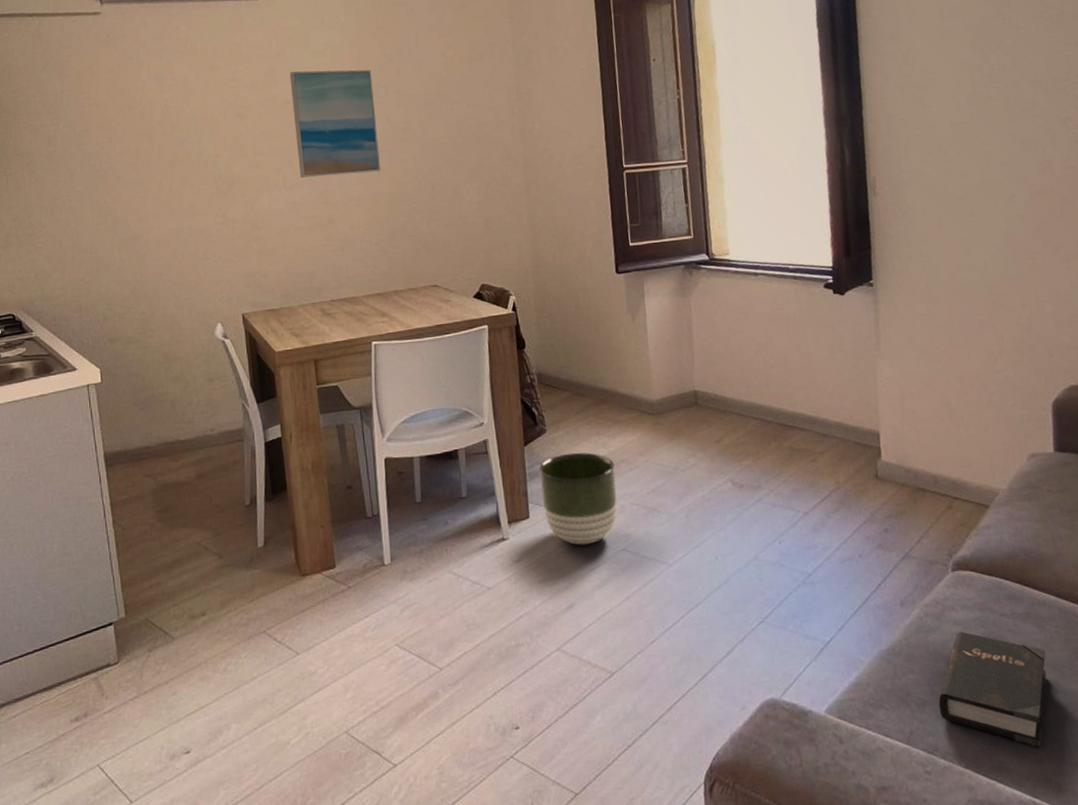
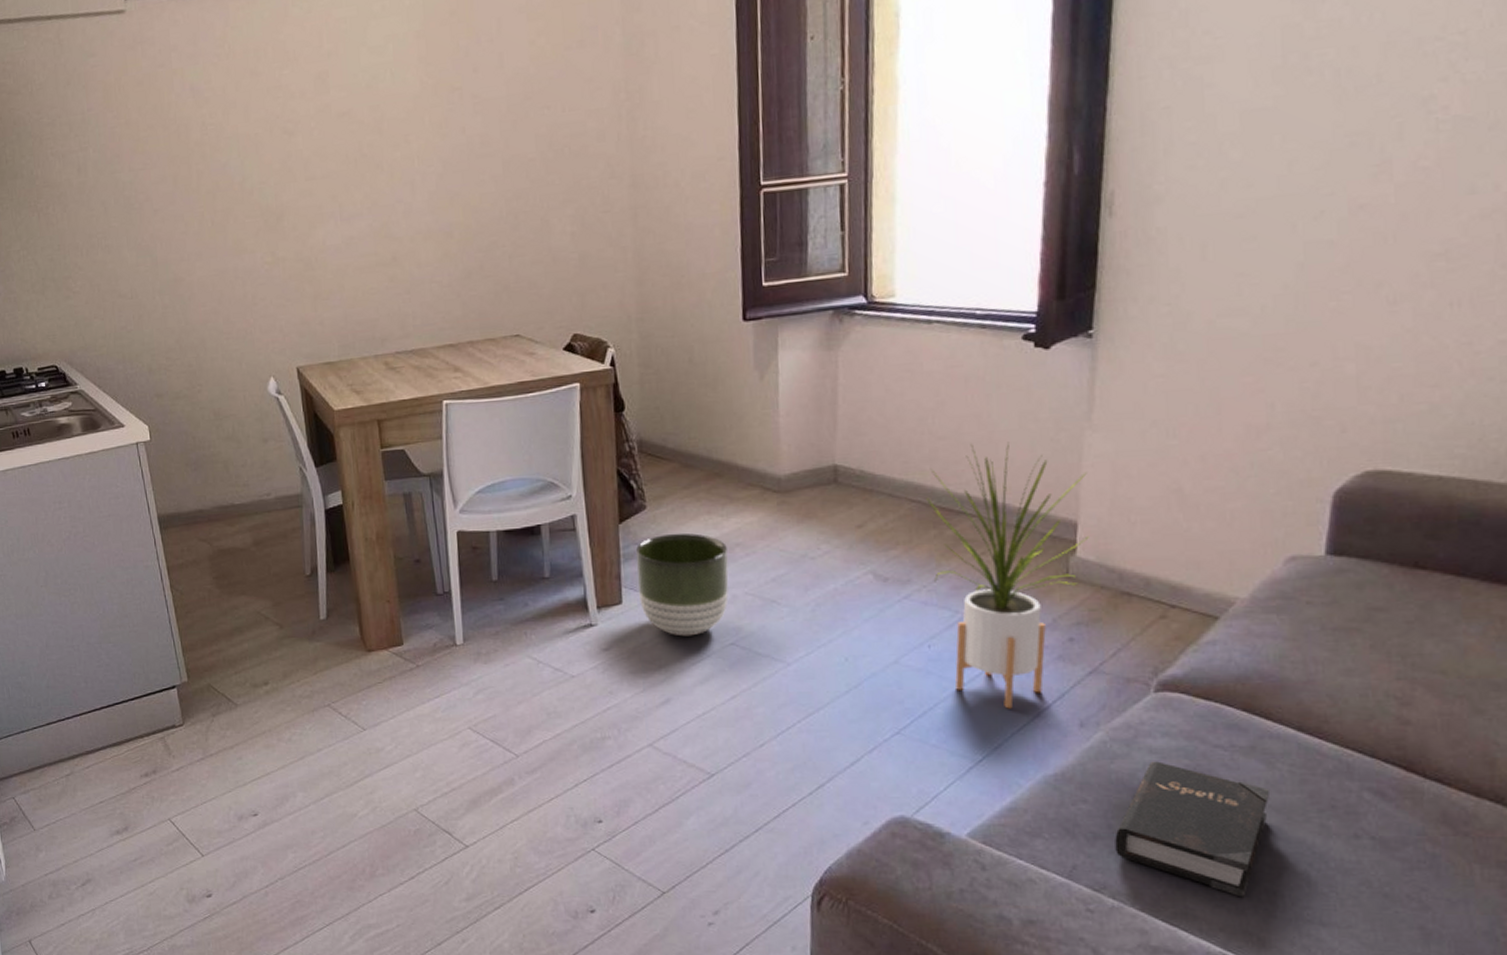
wall art: present [289,69,380,178] -> none [344,67,453,207]
house plant: none [766,368,889,594] -> present [926,442,1089,709]

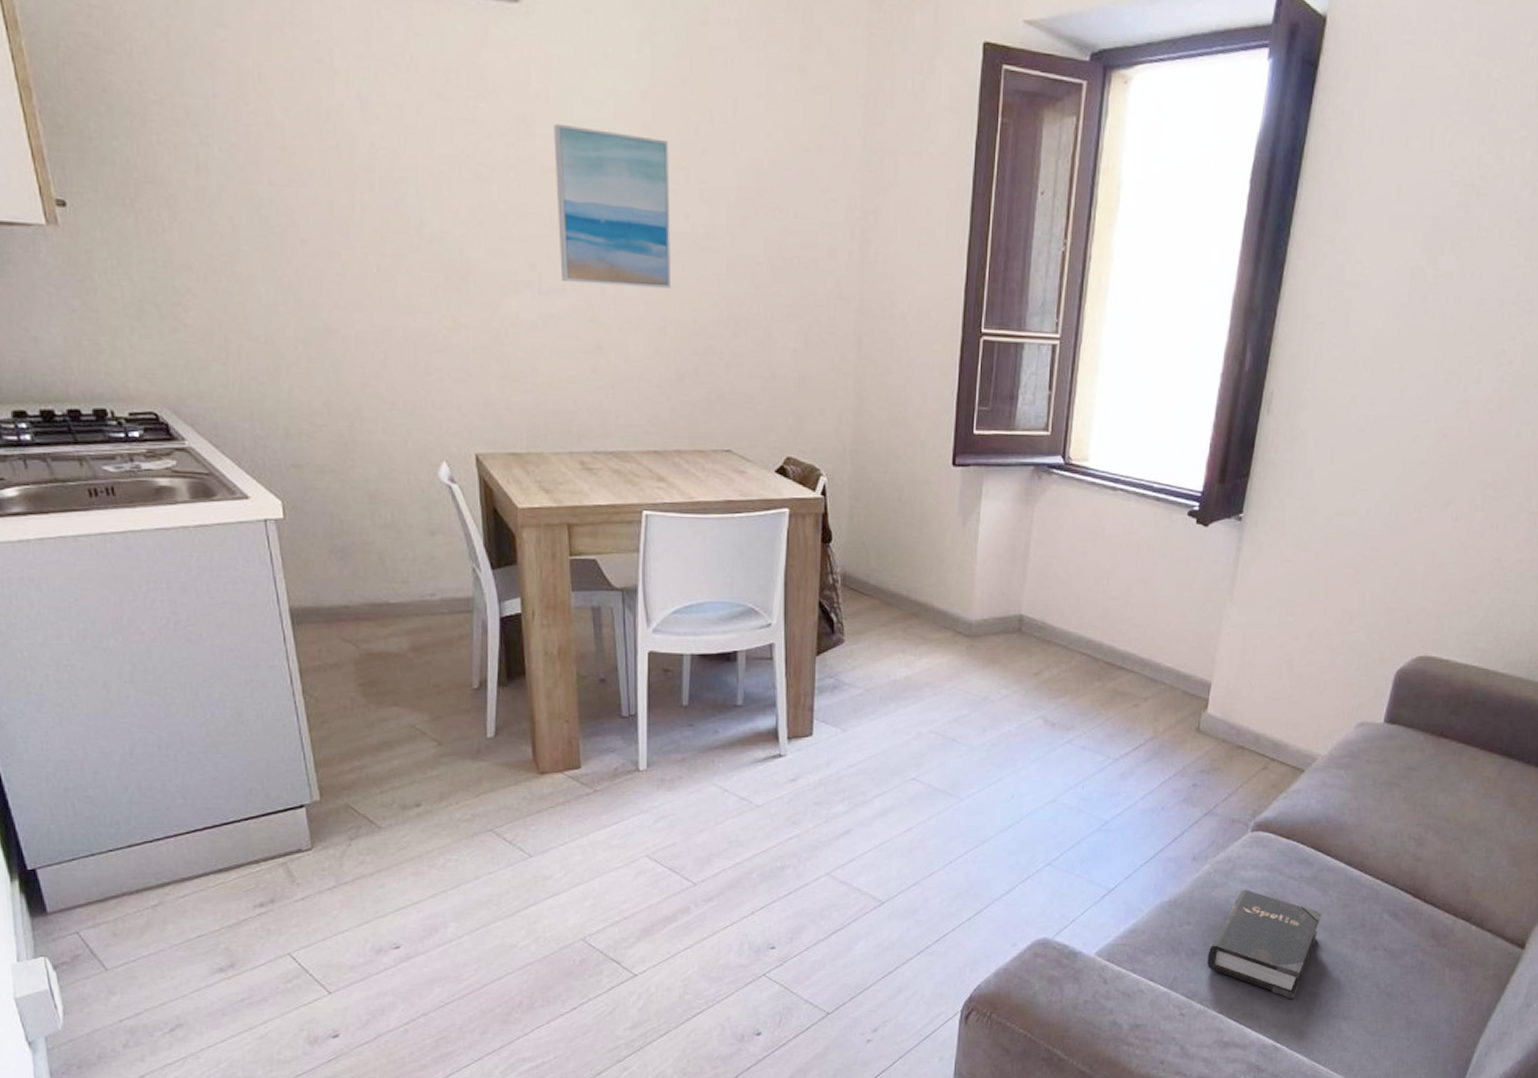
wall art: none [344,67,453,207] -> present [553,123,670,288]
planter: present [635,533,729,637] -> none [829,669,917,770]
house plant: present [926,442,1089,709] -> none [1093,606,1224,844]

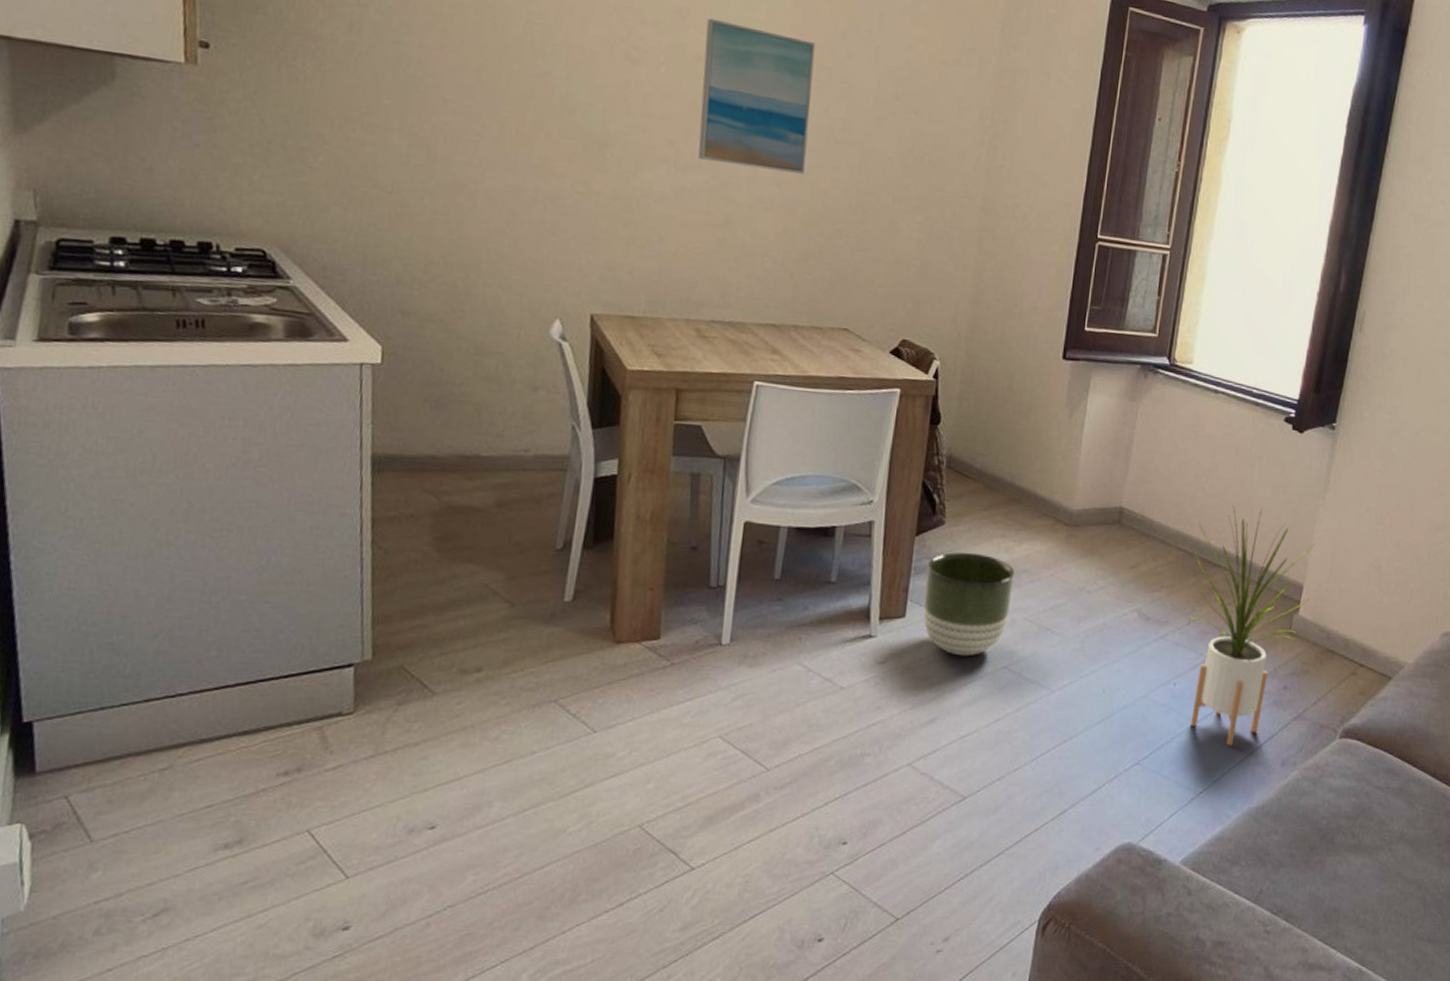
planter: none [829,669,917,770] -> present [923,552,1014,656]
house plant: none [1093,606,1224,844] -> present [1187,505,1316,746]
hardback book: present [1207,889,1323,999] -> none [1293,798,1409,919]

